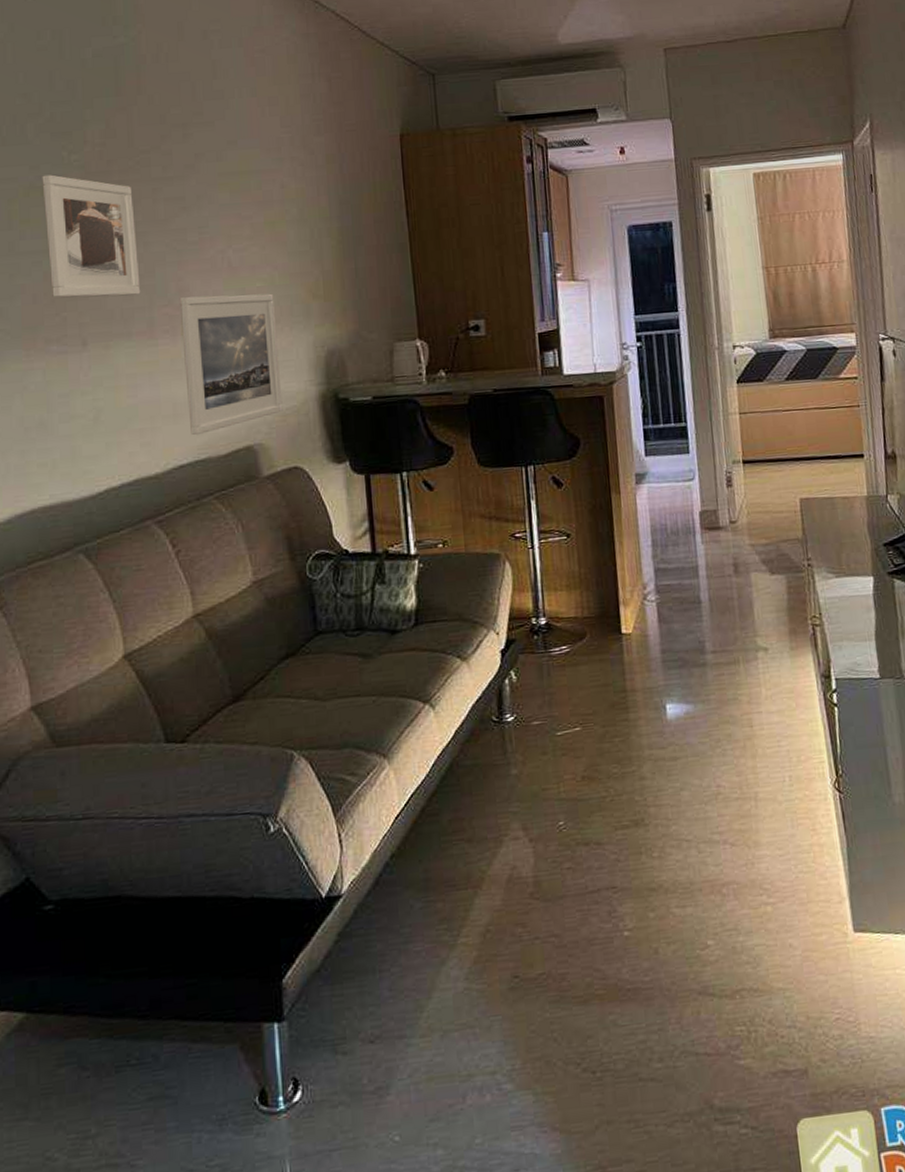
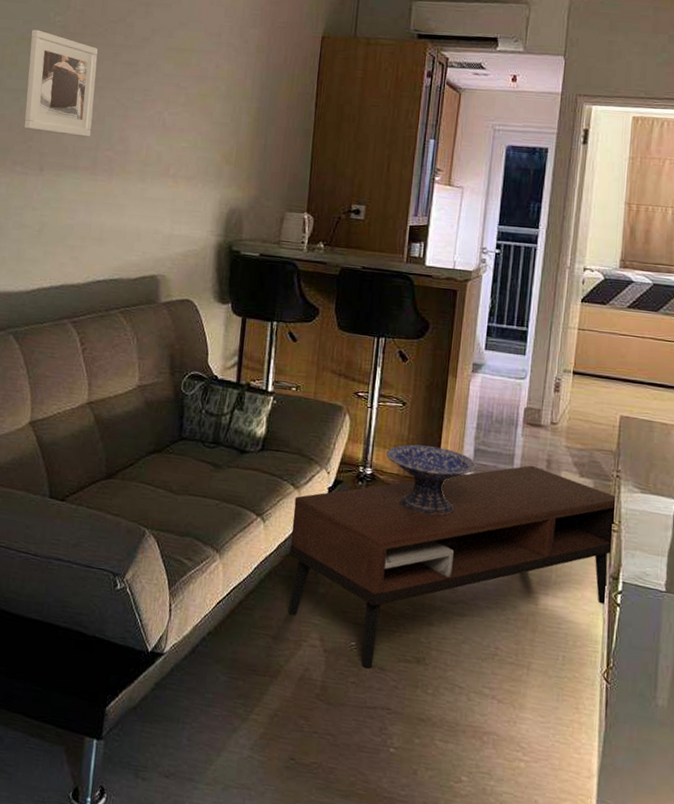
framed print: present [179,293,283,436] -> none [110,144,194,259]
coffee table: none [464,573,824,848] -> present [287,465,618,669]
decorative bowl: none [559,575,661,656] -> present [386,444,477,515]

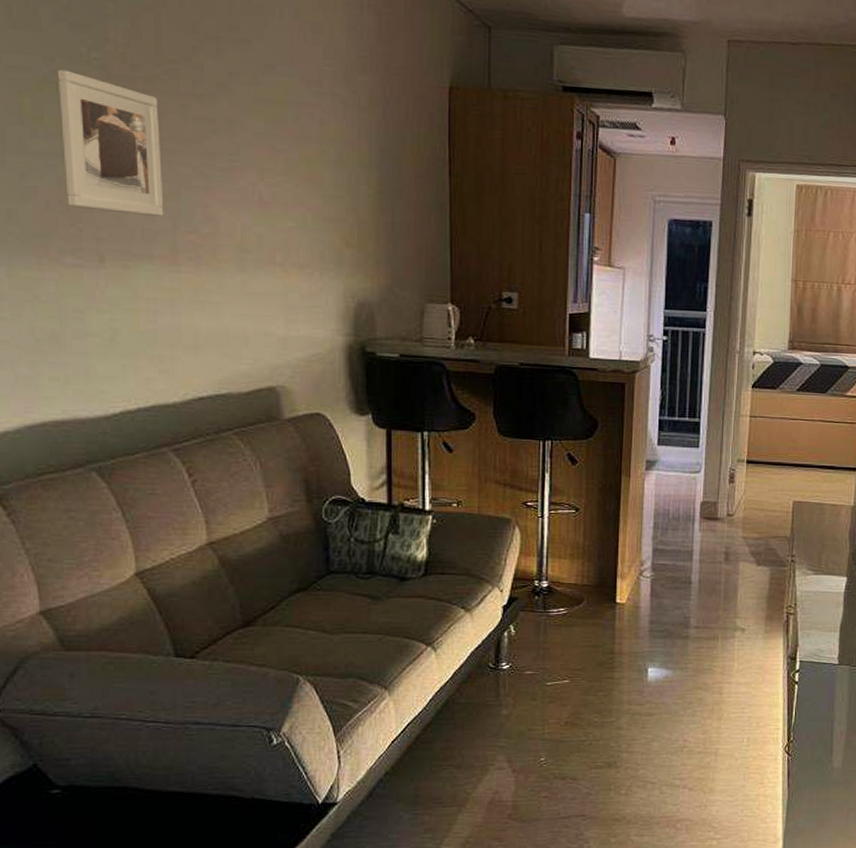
coffee table: present [287,465,618,669] -> none [466,559,793,781]
decorative bowl: present [386,444,477,515] -> none [562,551,657,621]

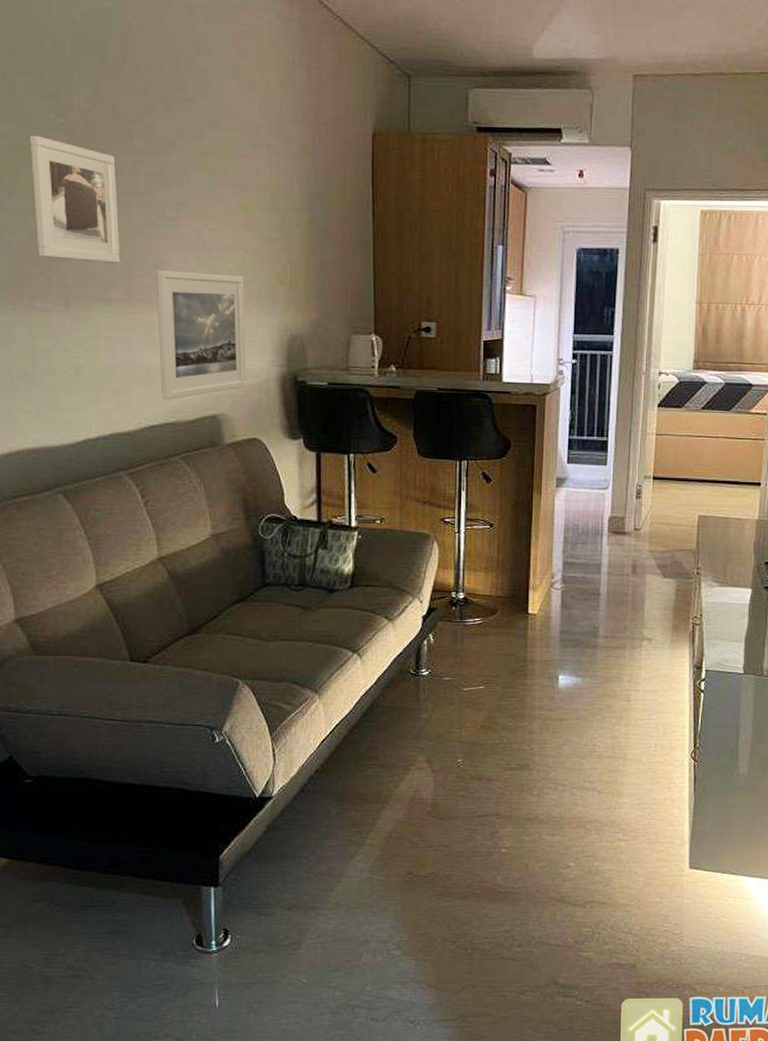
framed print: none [205,225,308,370] -> present [156,269,246,400]

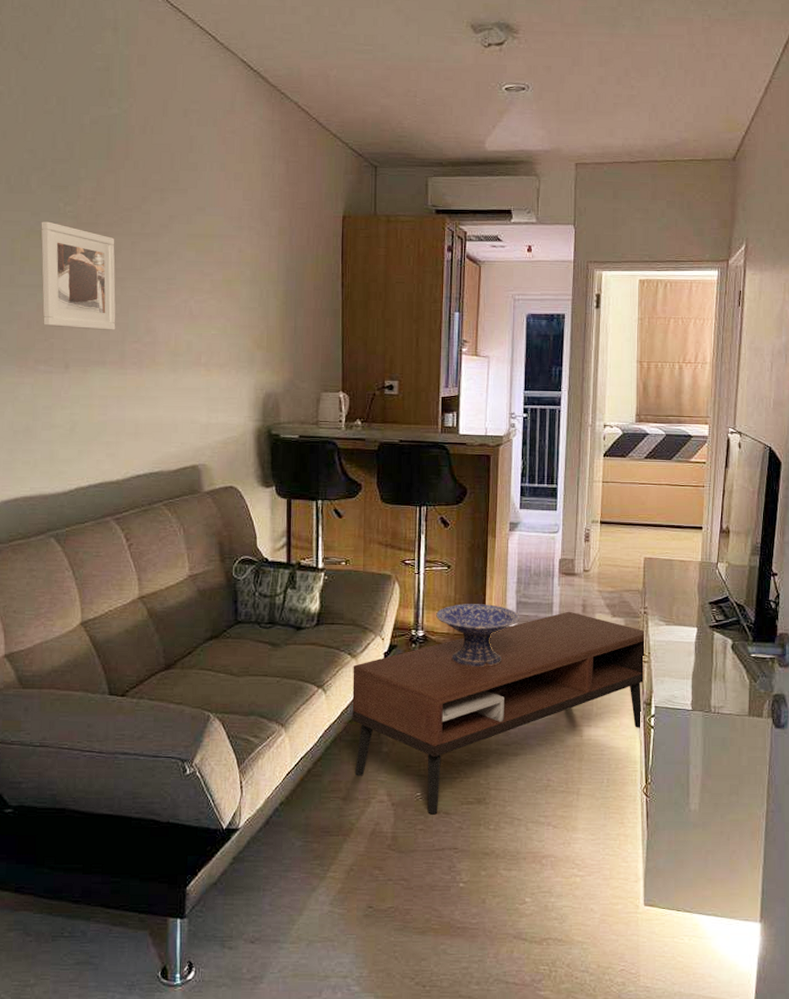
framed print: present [156,269,246,400] -> none [147,335,225,452]
coffee table: none [389,572,699,781] -> present [352,611,646,815]
decorative bowl: none [478,564,567,630] -> present [436,604,520,667]

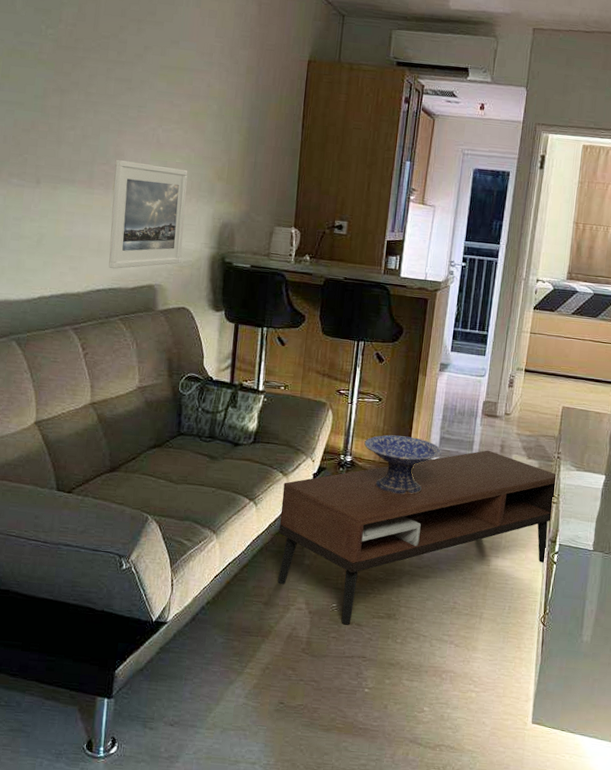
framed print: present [40,221,116,331] -> none [18,41,92,152]
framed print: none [147,335,225,452] -> present [108,159,188,269]

